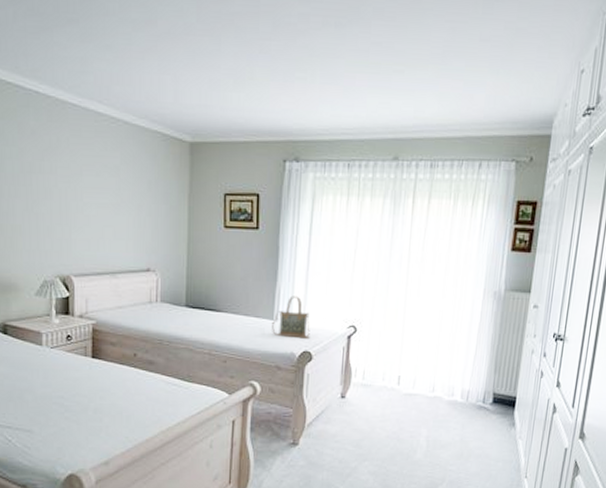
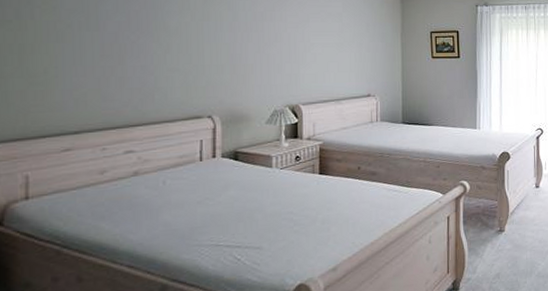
handbag: present [272,295,310,339] -> none [475,108,507,142]

